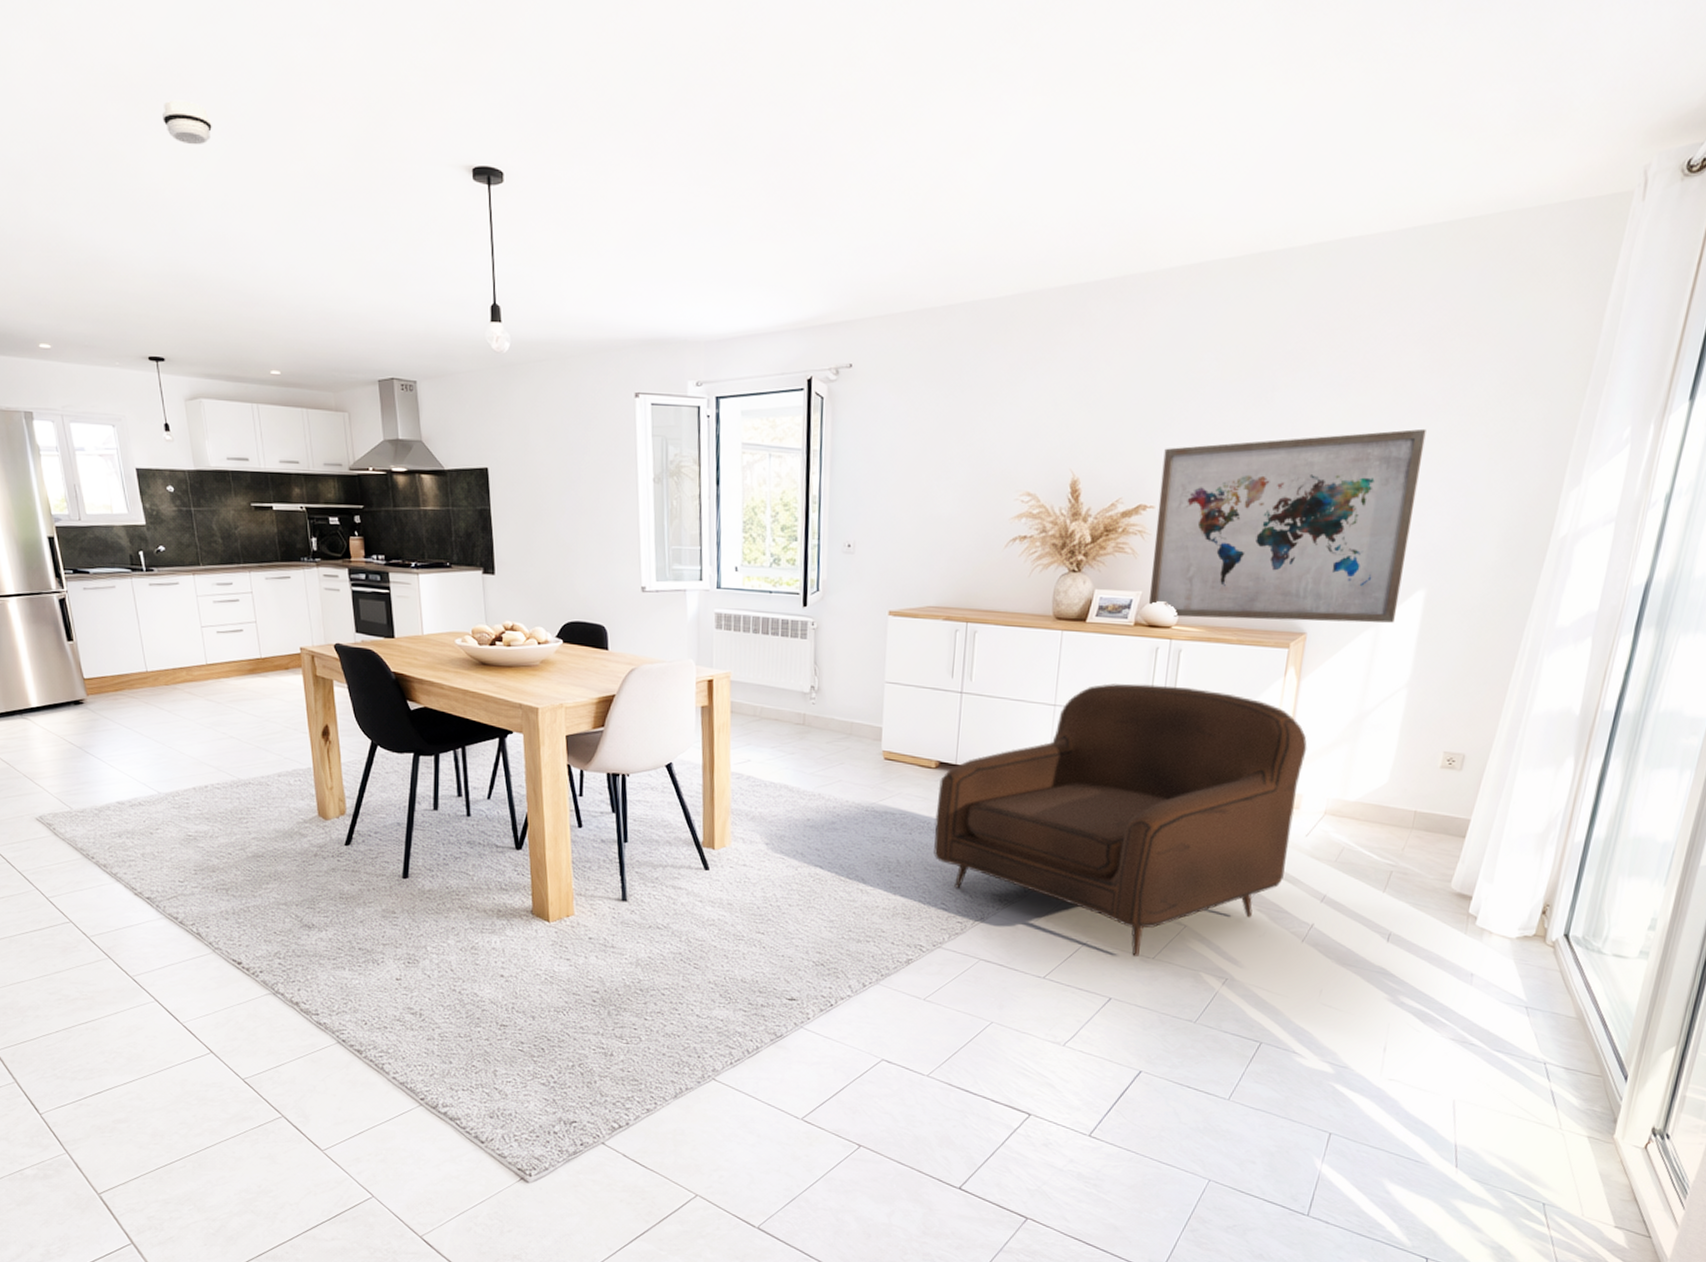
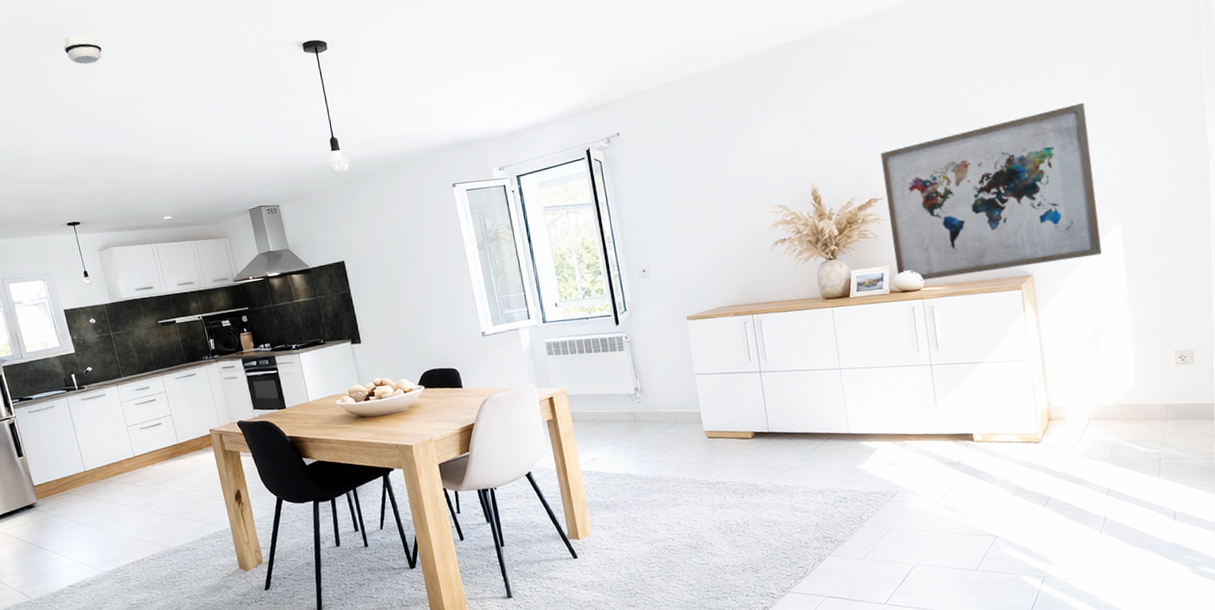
armchair: present [934,683,1307,956] -> none [758,334,1070,571]

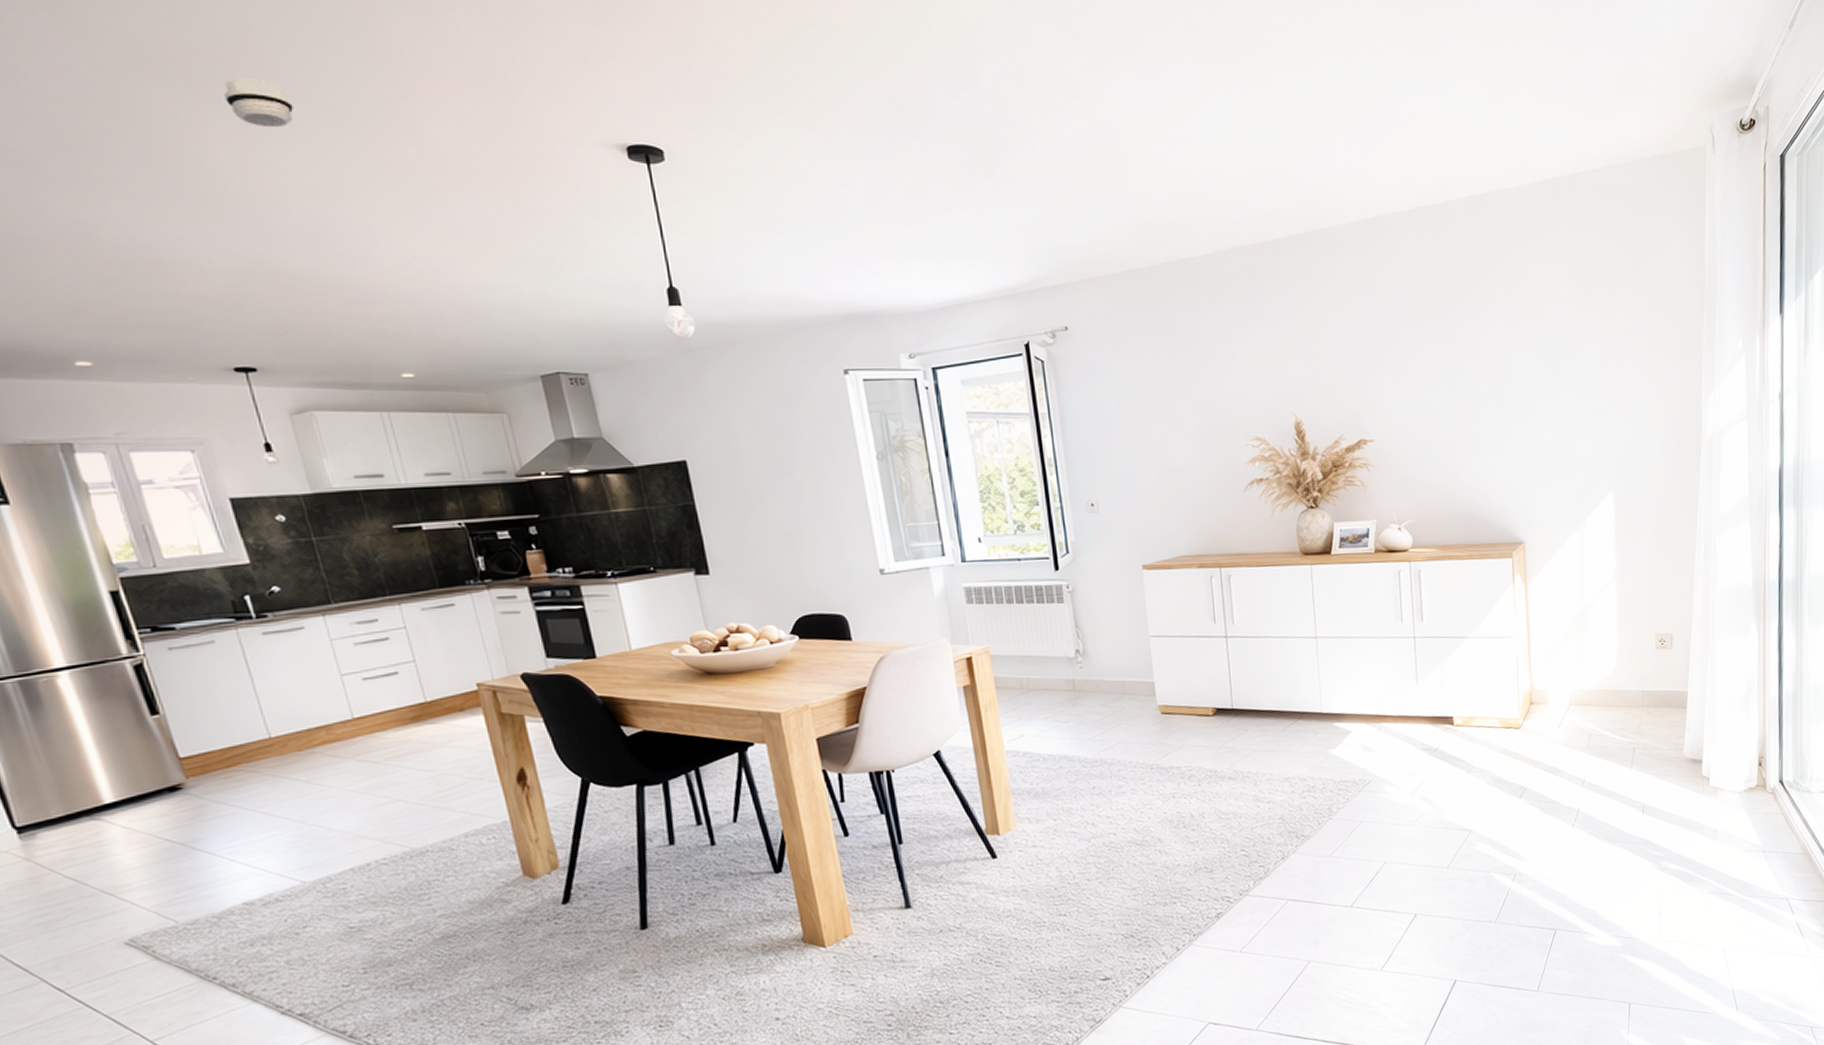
wall art: present [880,102,1102,281] -> none [1373,352,1594,540]

